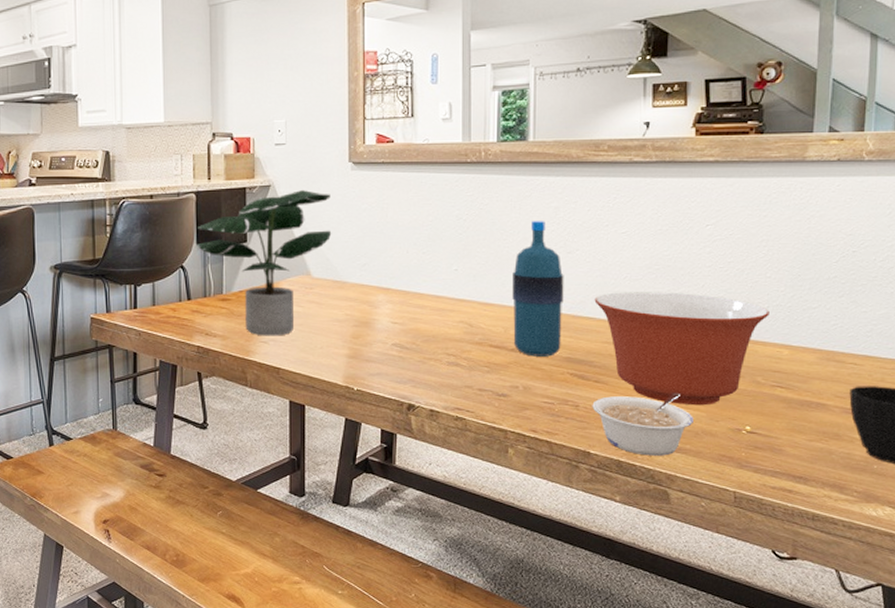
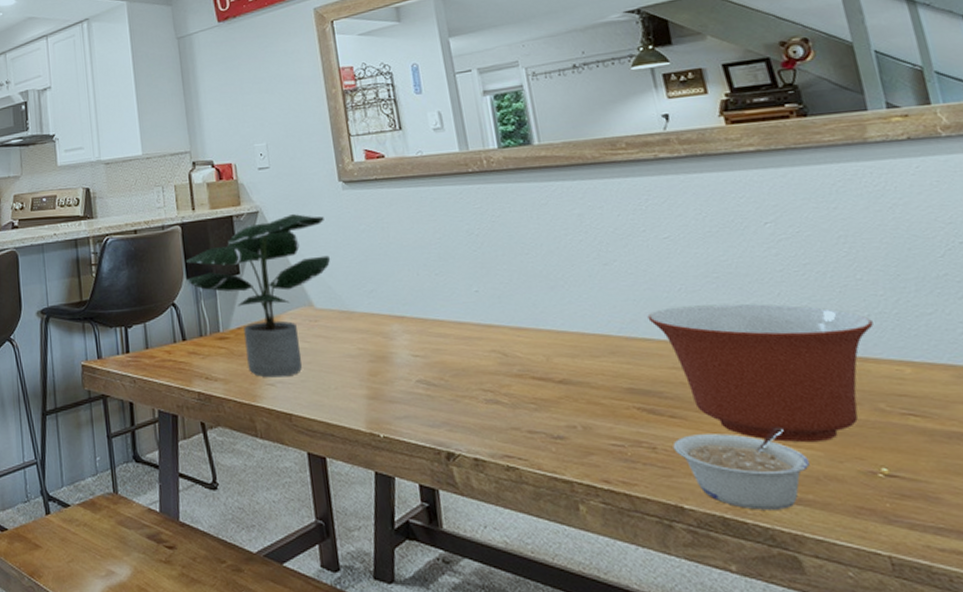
water bottle: present [512,221,564,357] -> none [543,230,619,389]

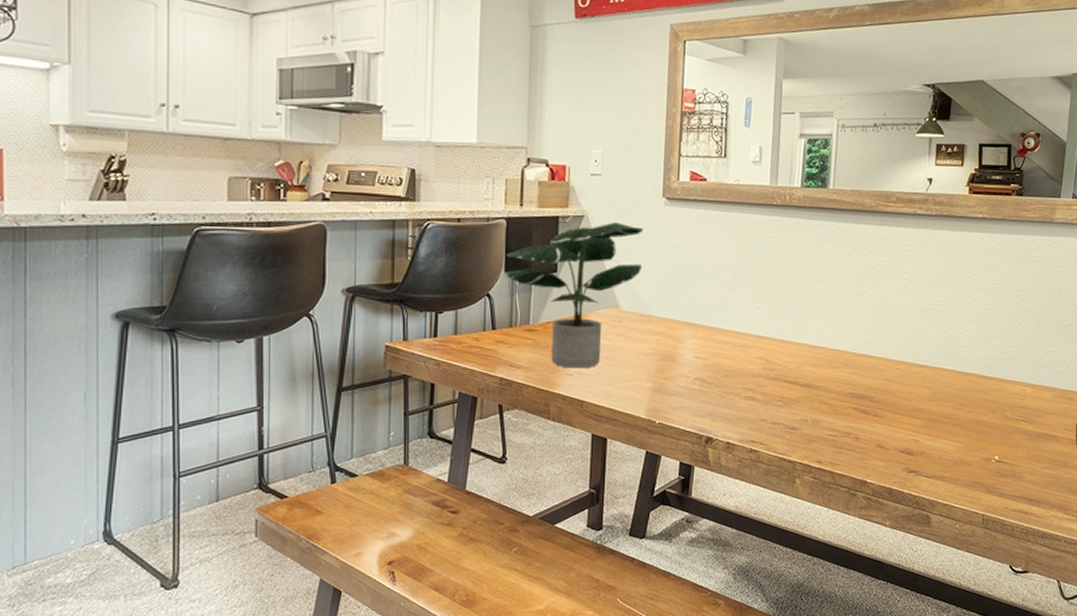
mixing bowl: present [647,303,873,443] -> none [877,333,1019,438]
legume: present [673,427,810,510] -> none [870,426,954,484]

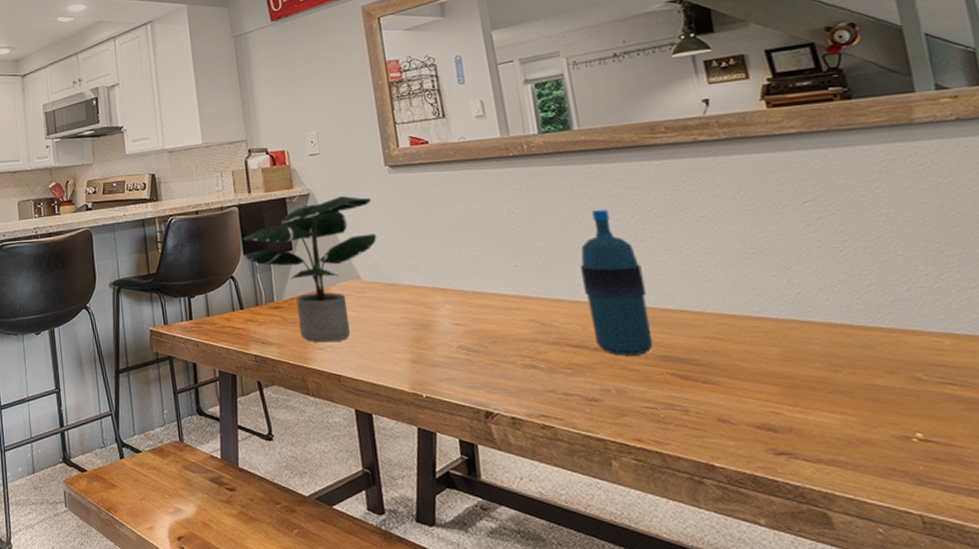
water bottle: none [805,264,853,392] -> present [580,210,654,356]

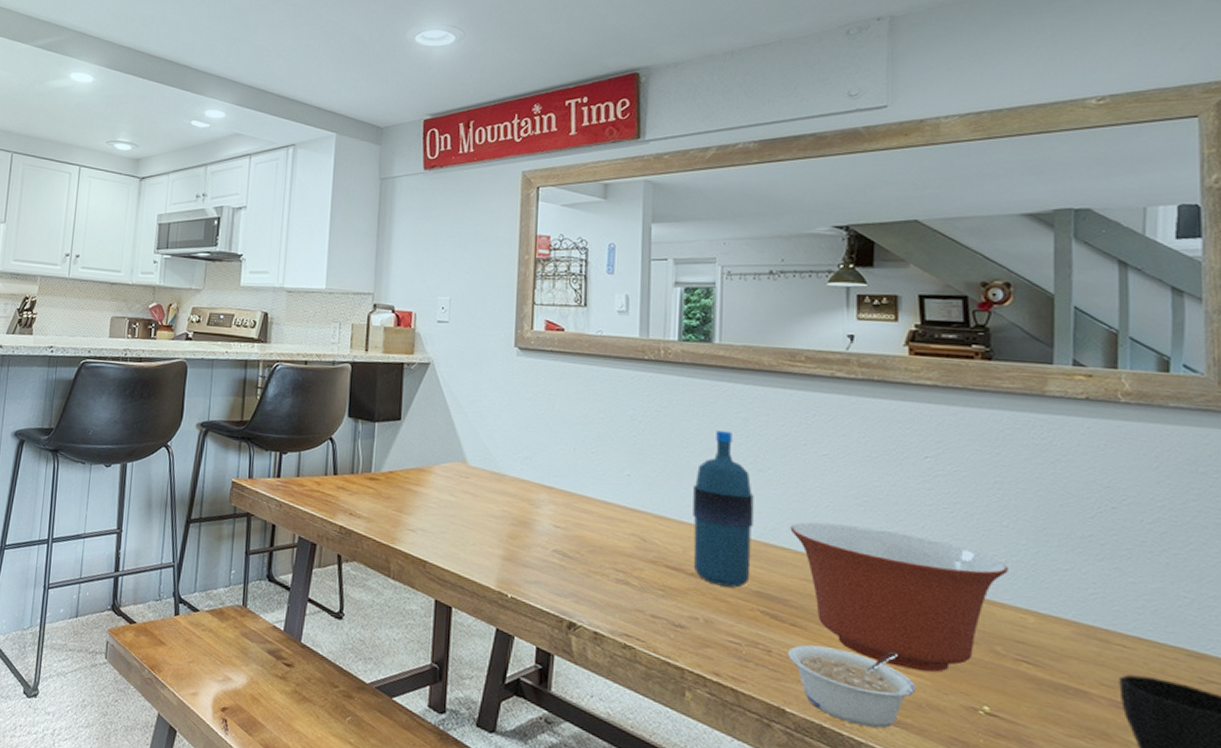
potted plant: present [243,196,377,343] -> none [348,371,493,526]
mixing bowl: none [683,277,913,409] -> present [790,522,1008,673]
legume: none [705,393,842,470] -> present [787,644,915,729]

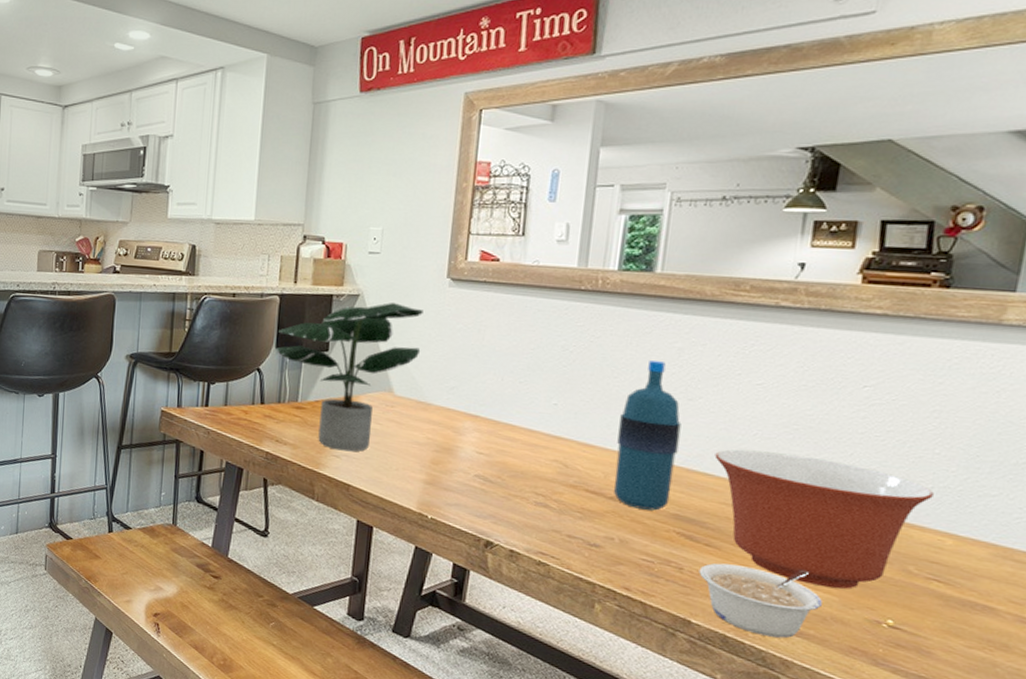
potted plant: none [348,371,493,526] -> present [276,303,423,452]

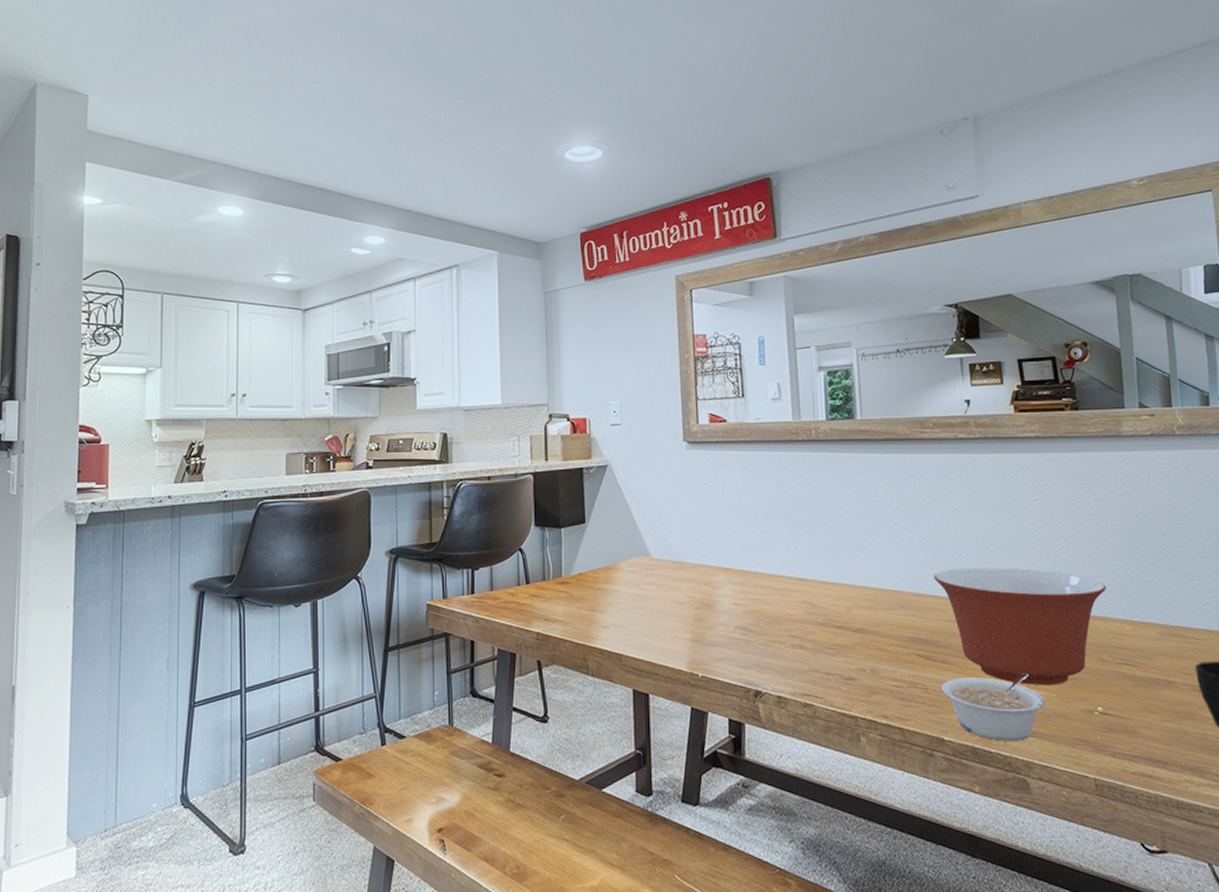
potted plant: present [276,303,423,452] -> none [535,470,670,621]
water bottle: present [614,361,681,511] -> none [851,498,905,637]

